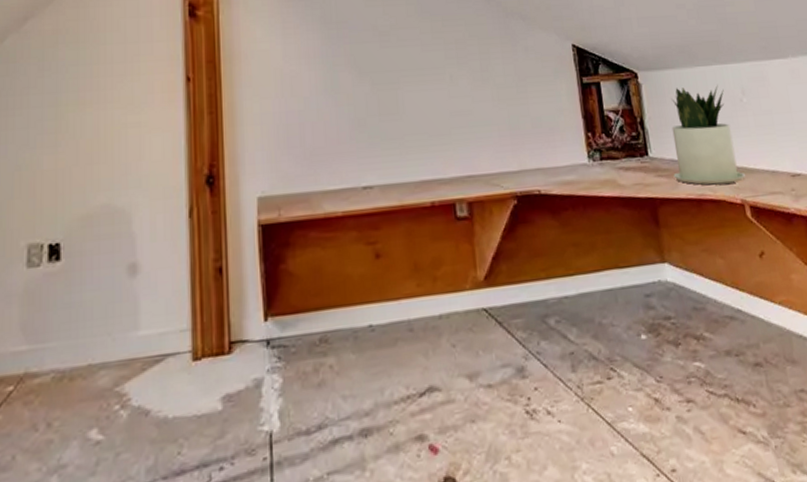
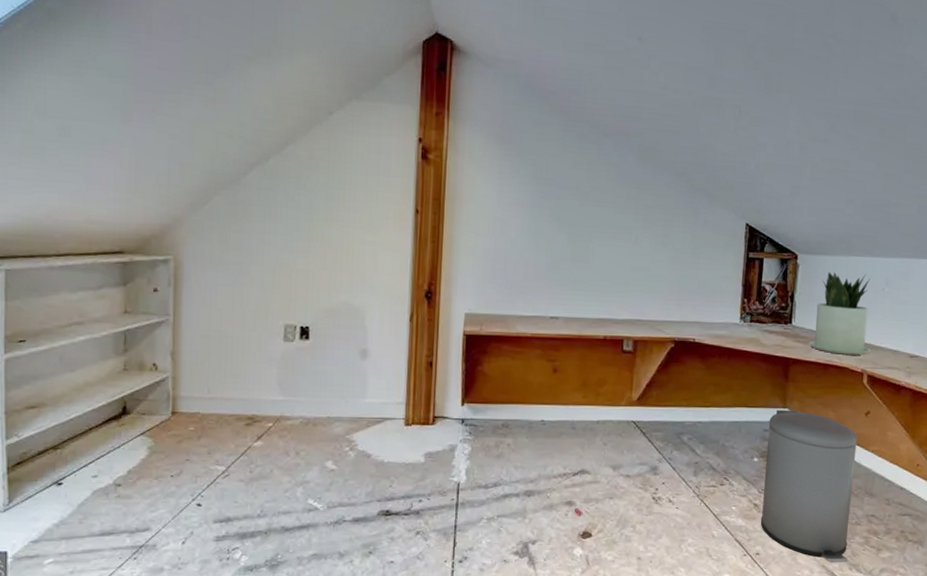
pedal bin: none [648,263,788,467] -> present [760,409,858,562]

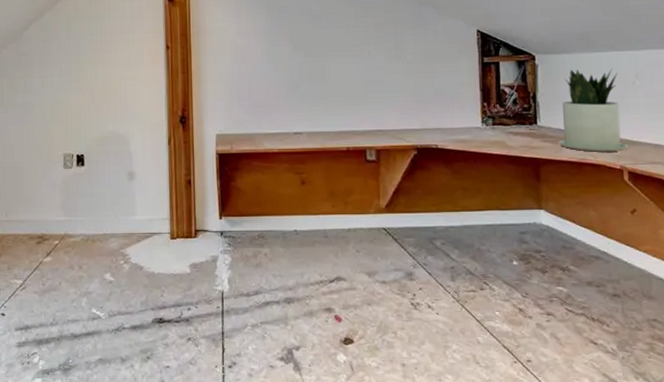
pedal bin: present [760,409,858,562] -> none [524,211,632,370]

